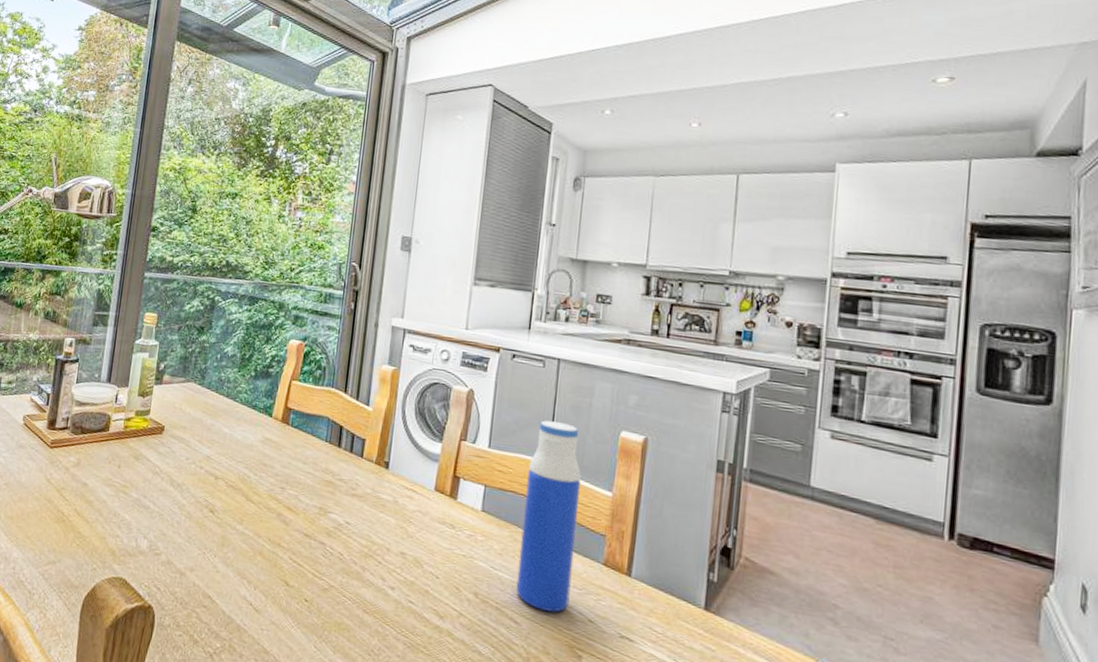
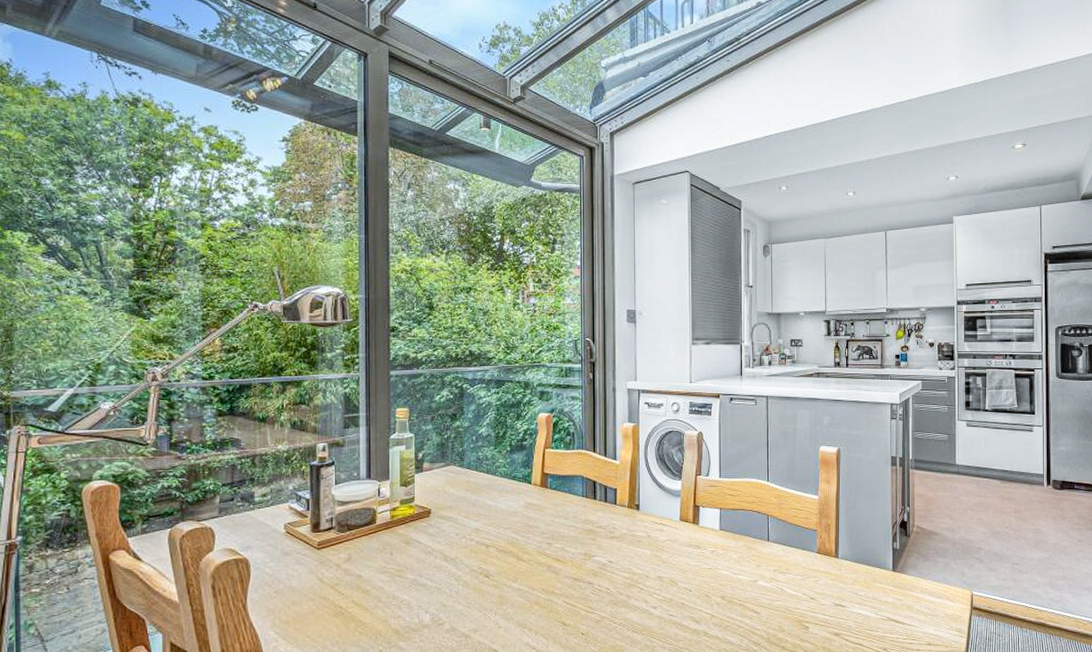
water bottle: present [516,420,581,613] -> none [753,447,795,599]

